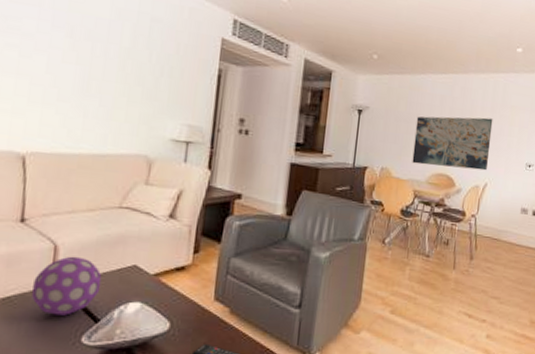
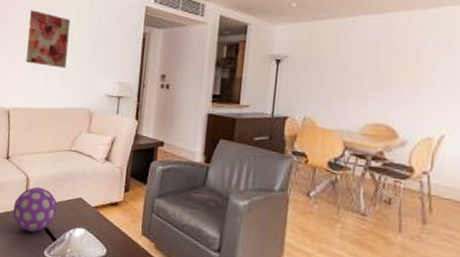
wall art: none [52,22,122,104] -> present [26,10,71,69]
wall art: present [412,116,493,171] -> none [340,58,451,121]

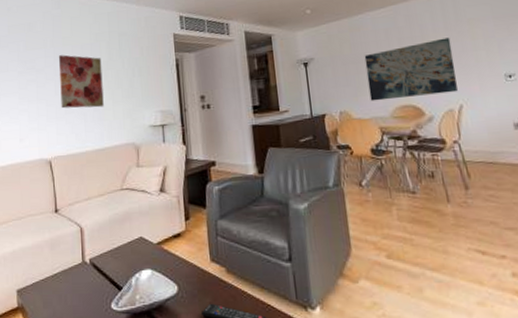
decorative ball: present [13,186,58,233] -> none [71,235,119,286]
wall art: none [340,58,451,121] -> present [364,37,458,102]

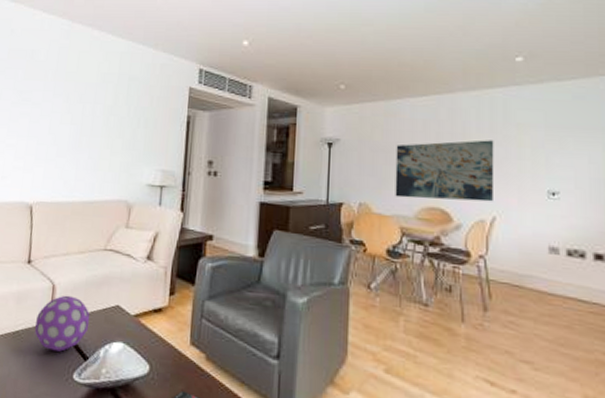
wall art: present [58,54,104,109] -> none [53,91,106,156]
decorative ball: none [71,235,119,286] -> present [35,295,90,352]

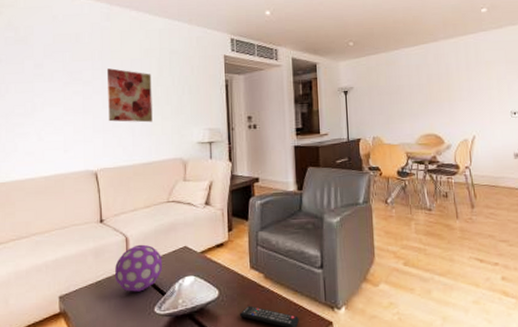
wall art: none [53,91,106,156] -> present [106,68,153,123]
wall art: present [395,140,495,202] -> none [397,76,473,129]

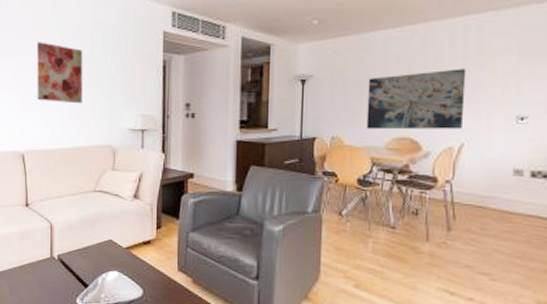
decorative ball: present [115,244,163,292] -> none [39,233,87,281]
wall art: none [397,76,473,129] -> present [366,69,466,130]

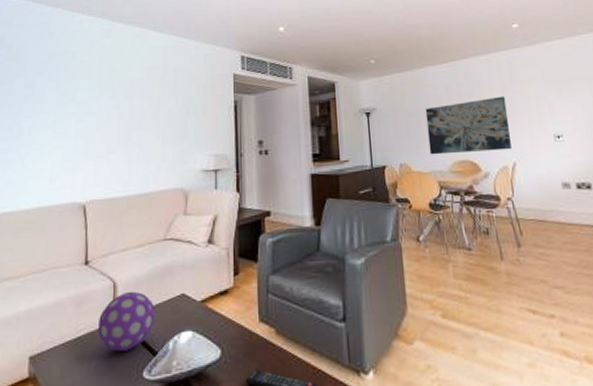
wall art: present [36,42,83,104] -> none [102,88,153,148]
decorative ball: none [39,233,87,281] -> present [98,291,156,351]

